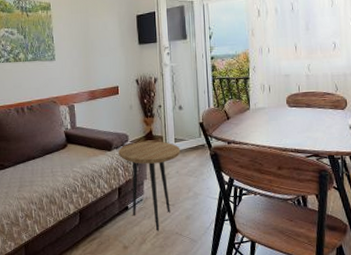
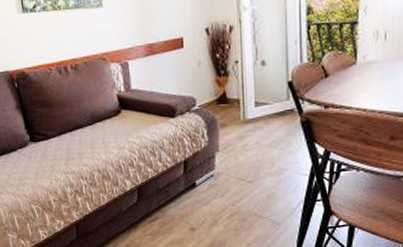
side table: present [118,141,181,231] -> none [183,105,263,212]

